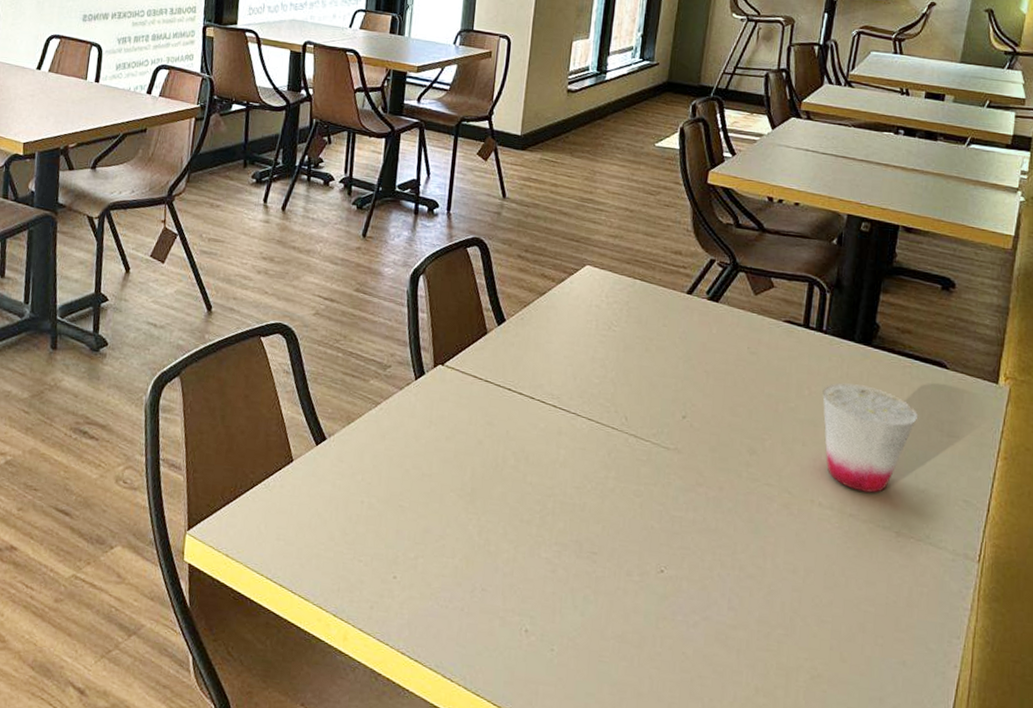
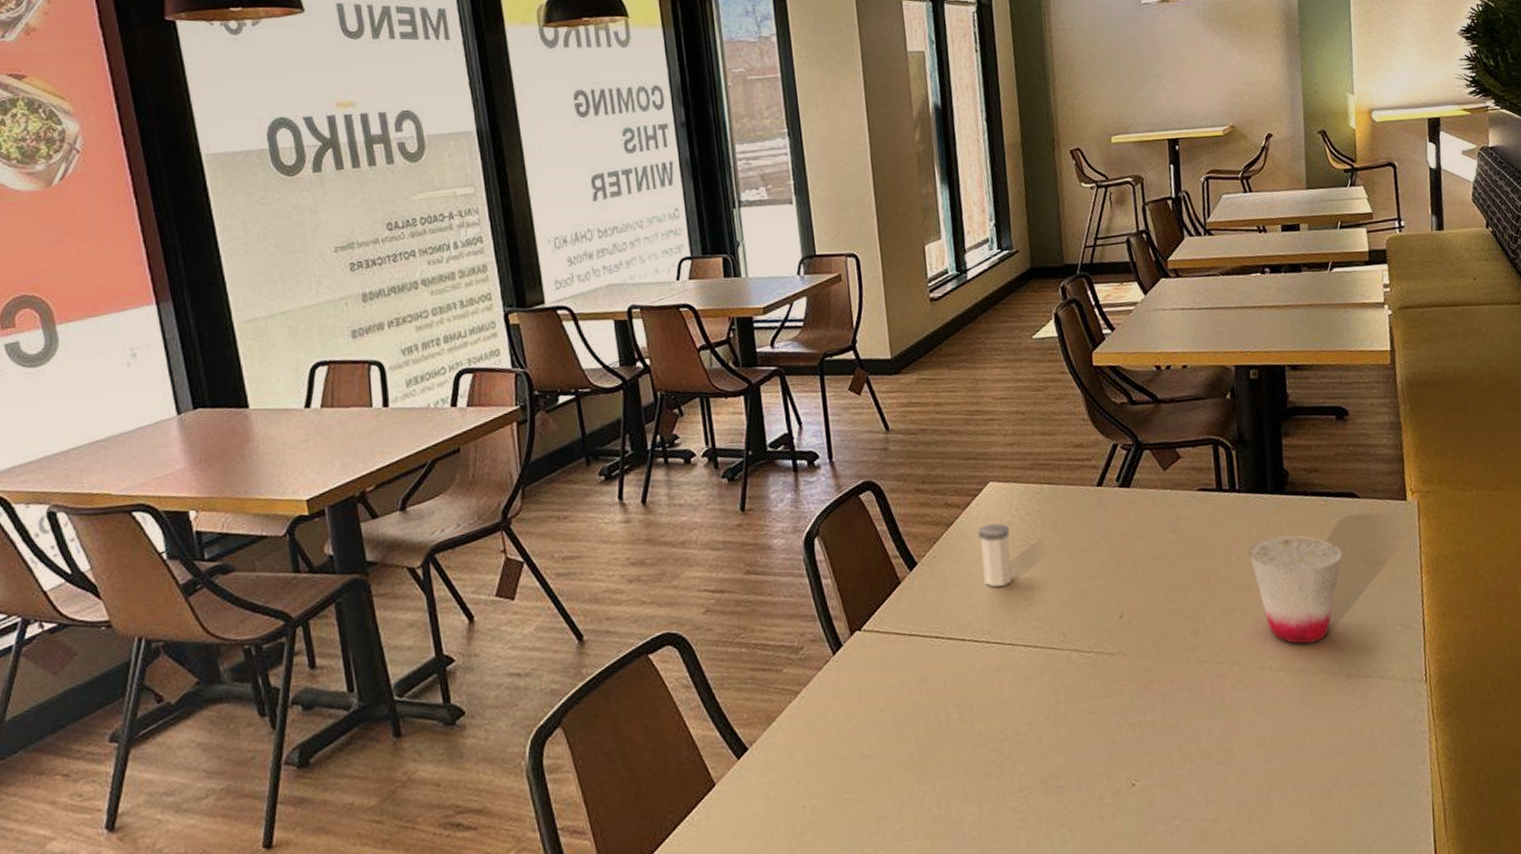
salt shaker: none [563,301,596,361] -> present [977,523,1012,587]

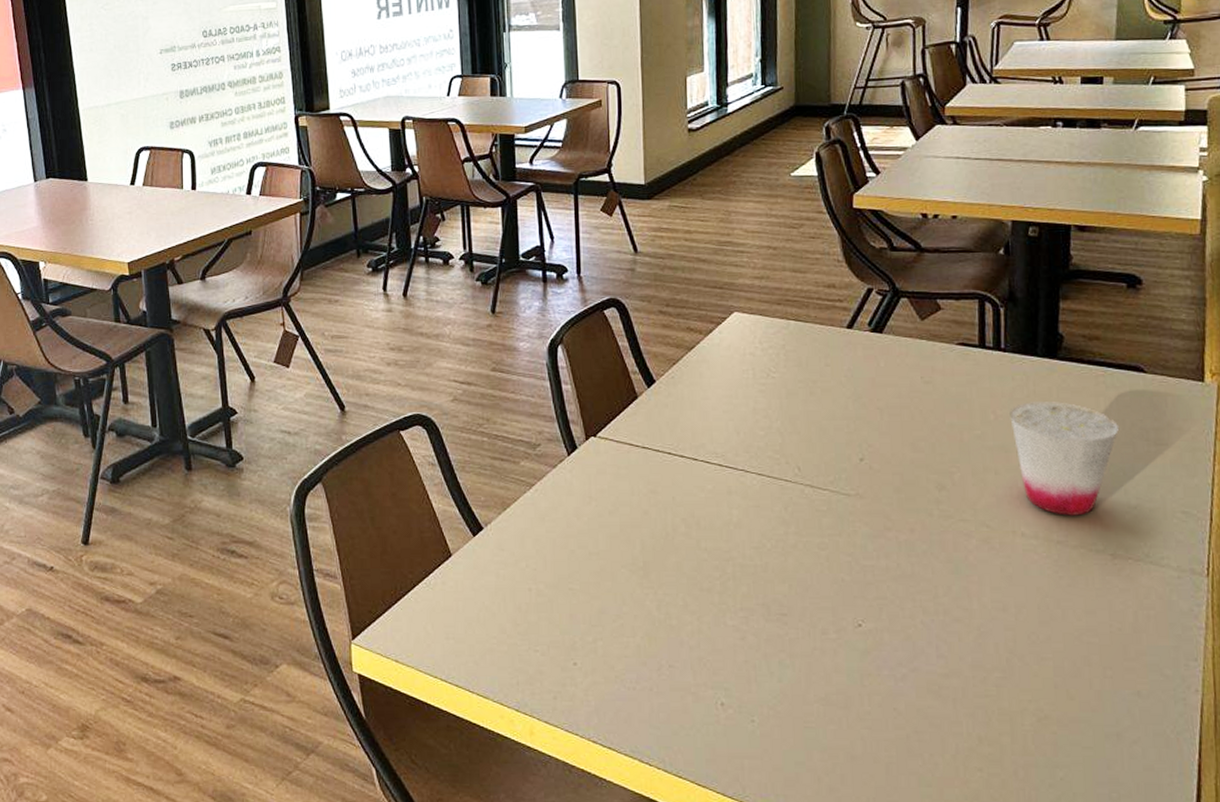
salt shaker: present [977,523,1012,587] -> none [718,352,751,415]

